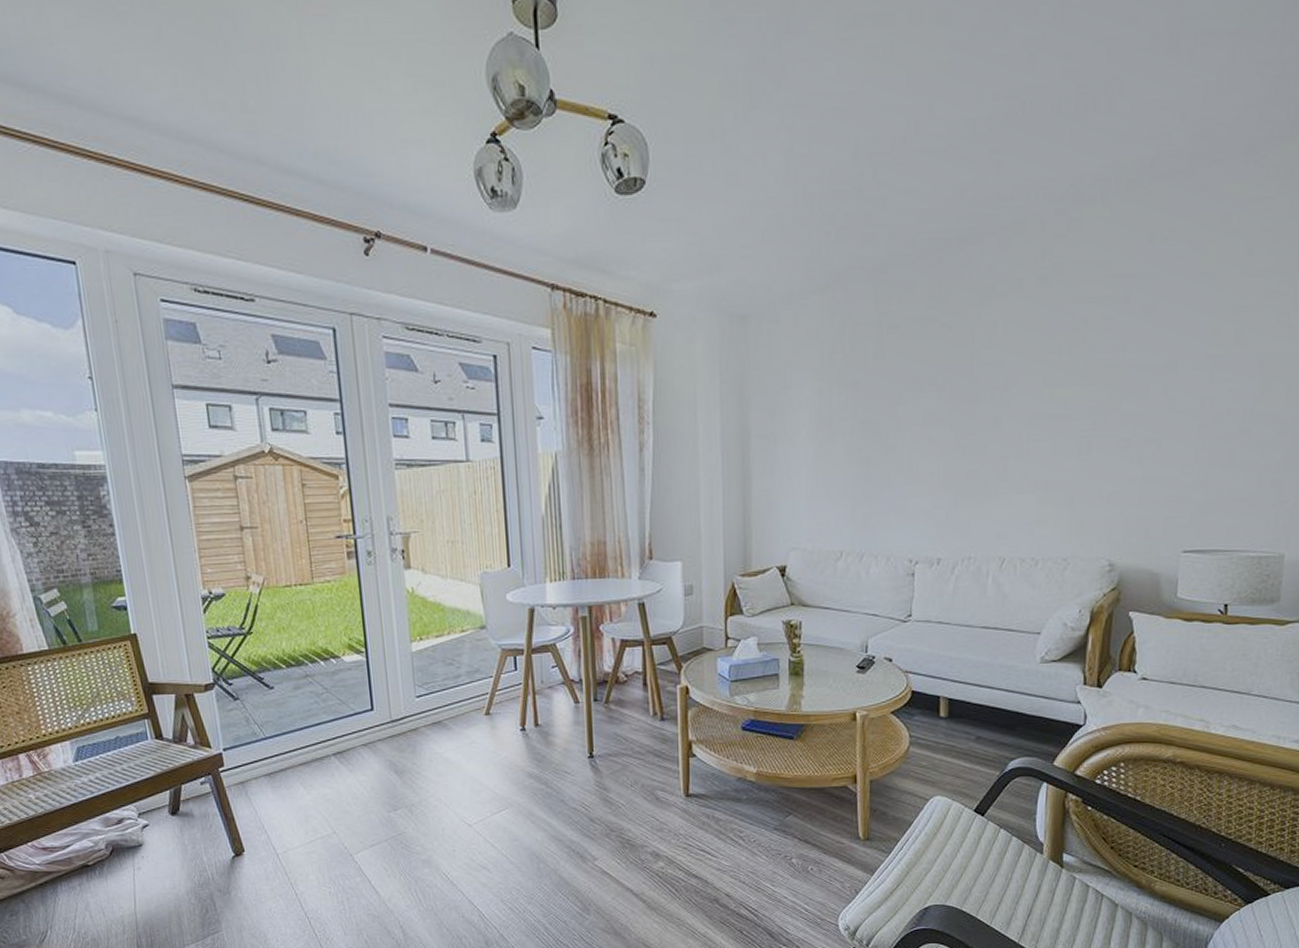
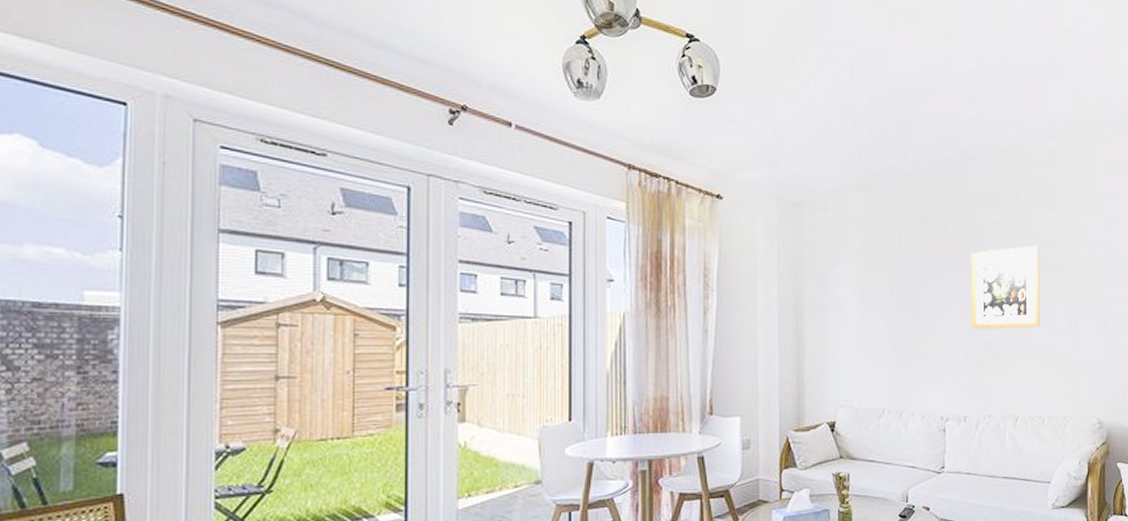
wall art: none [951,347,1047,456] -> present [971,245,1040,329]

